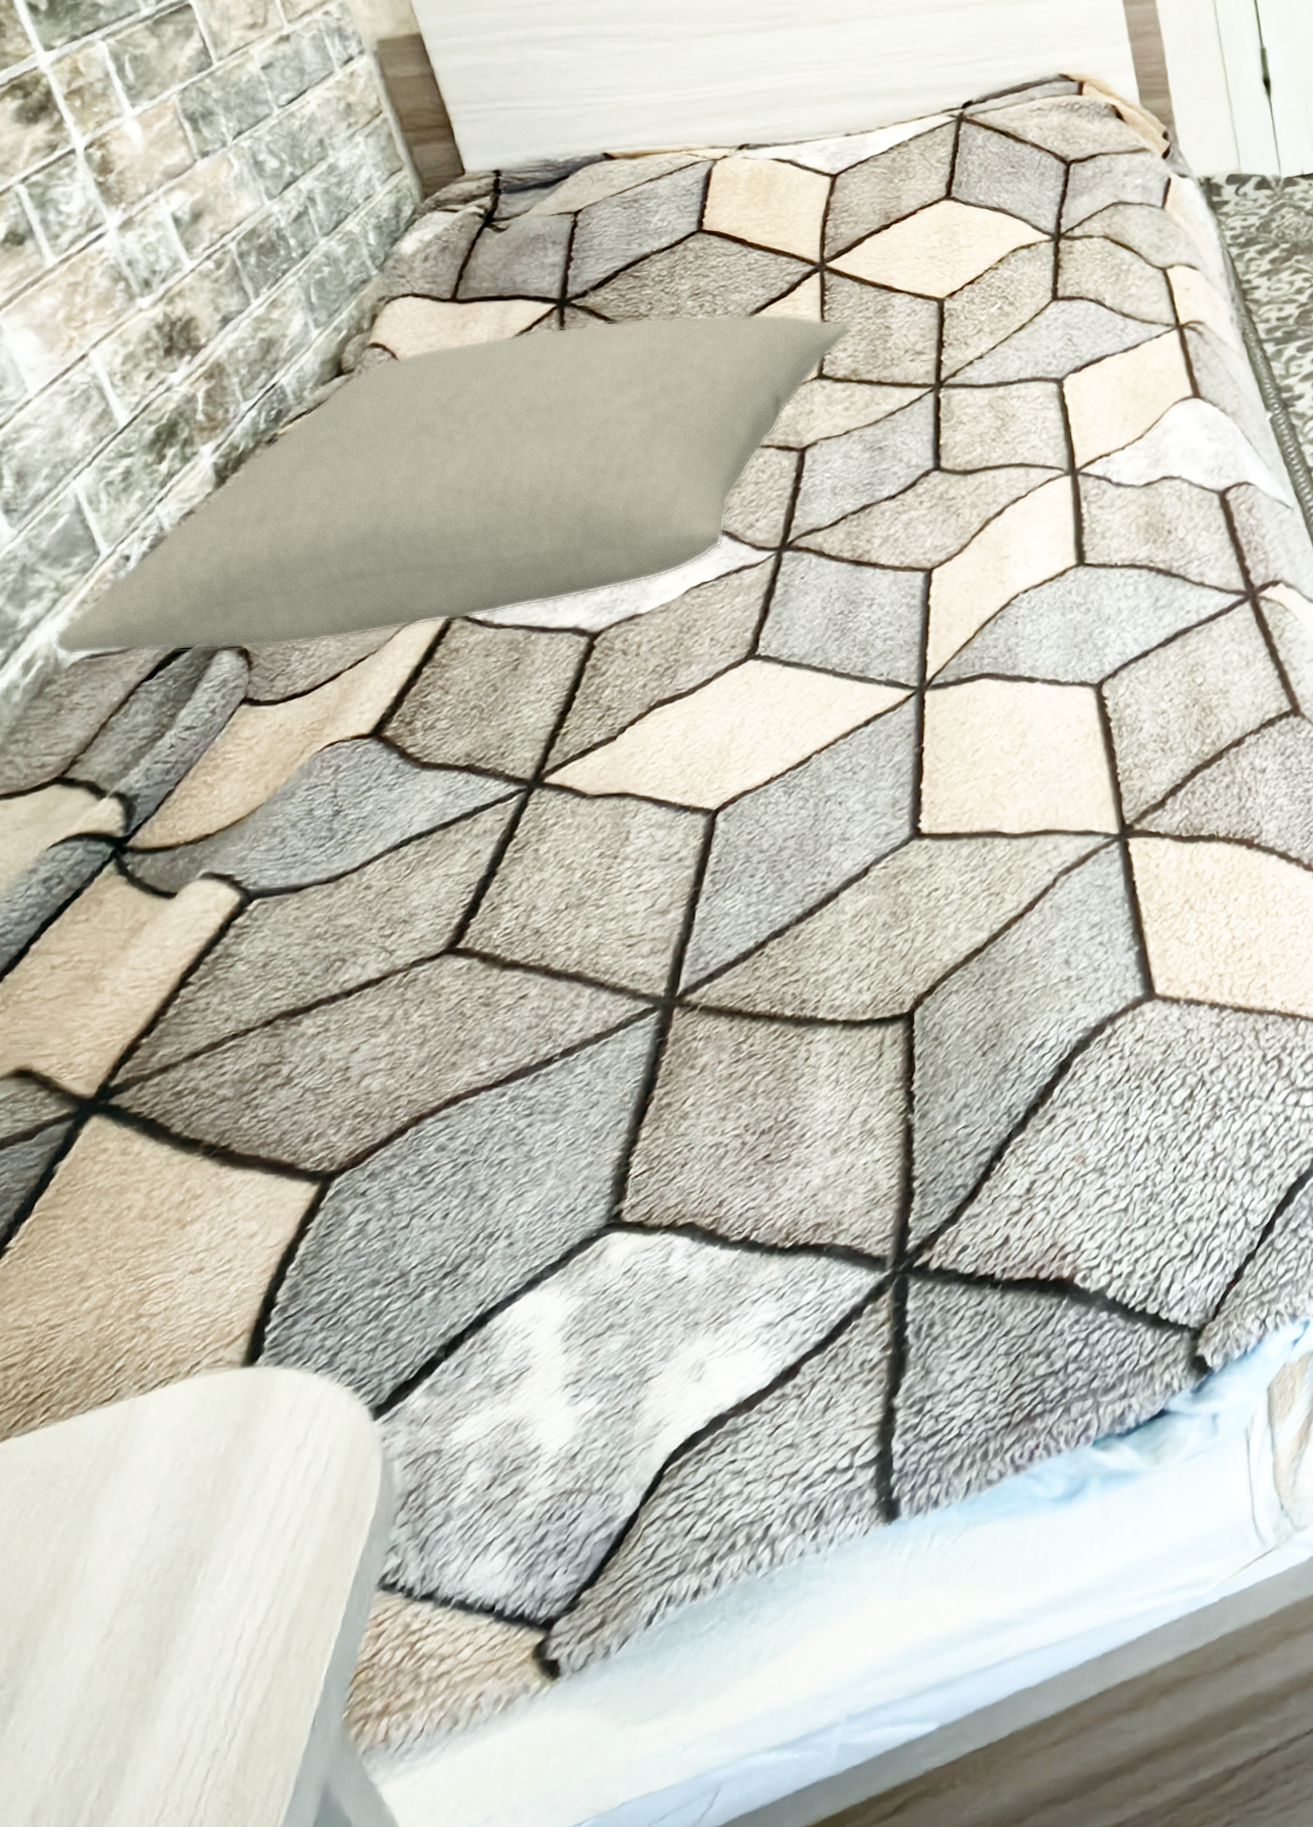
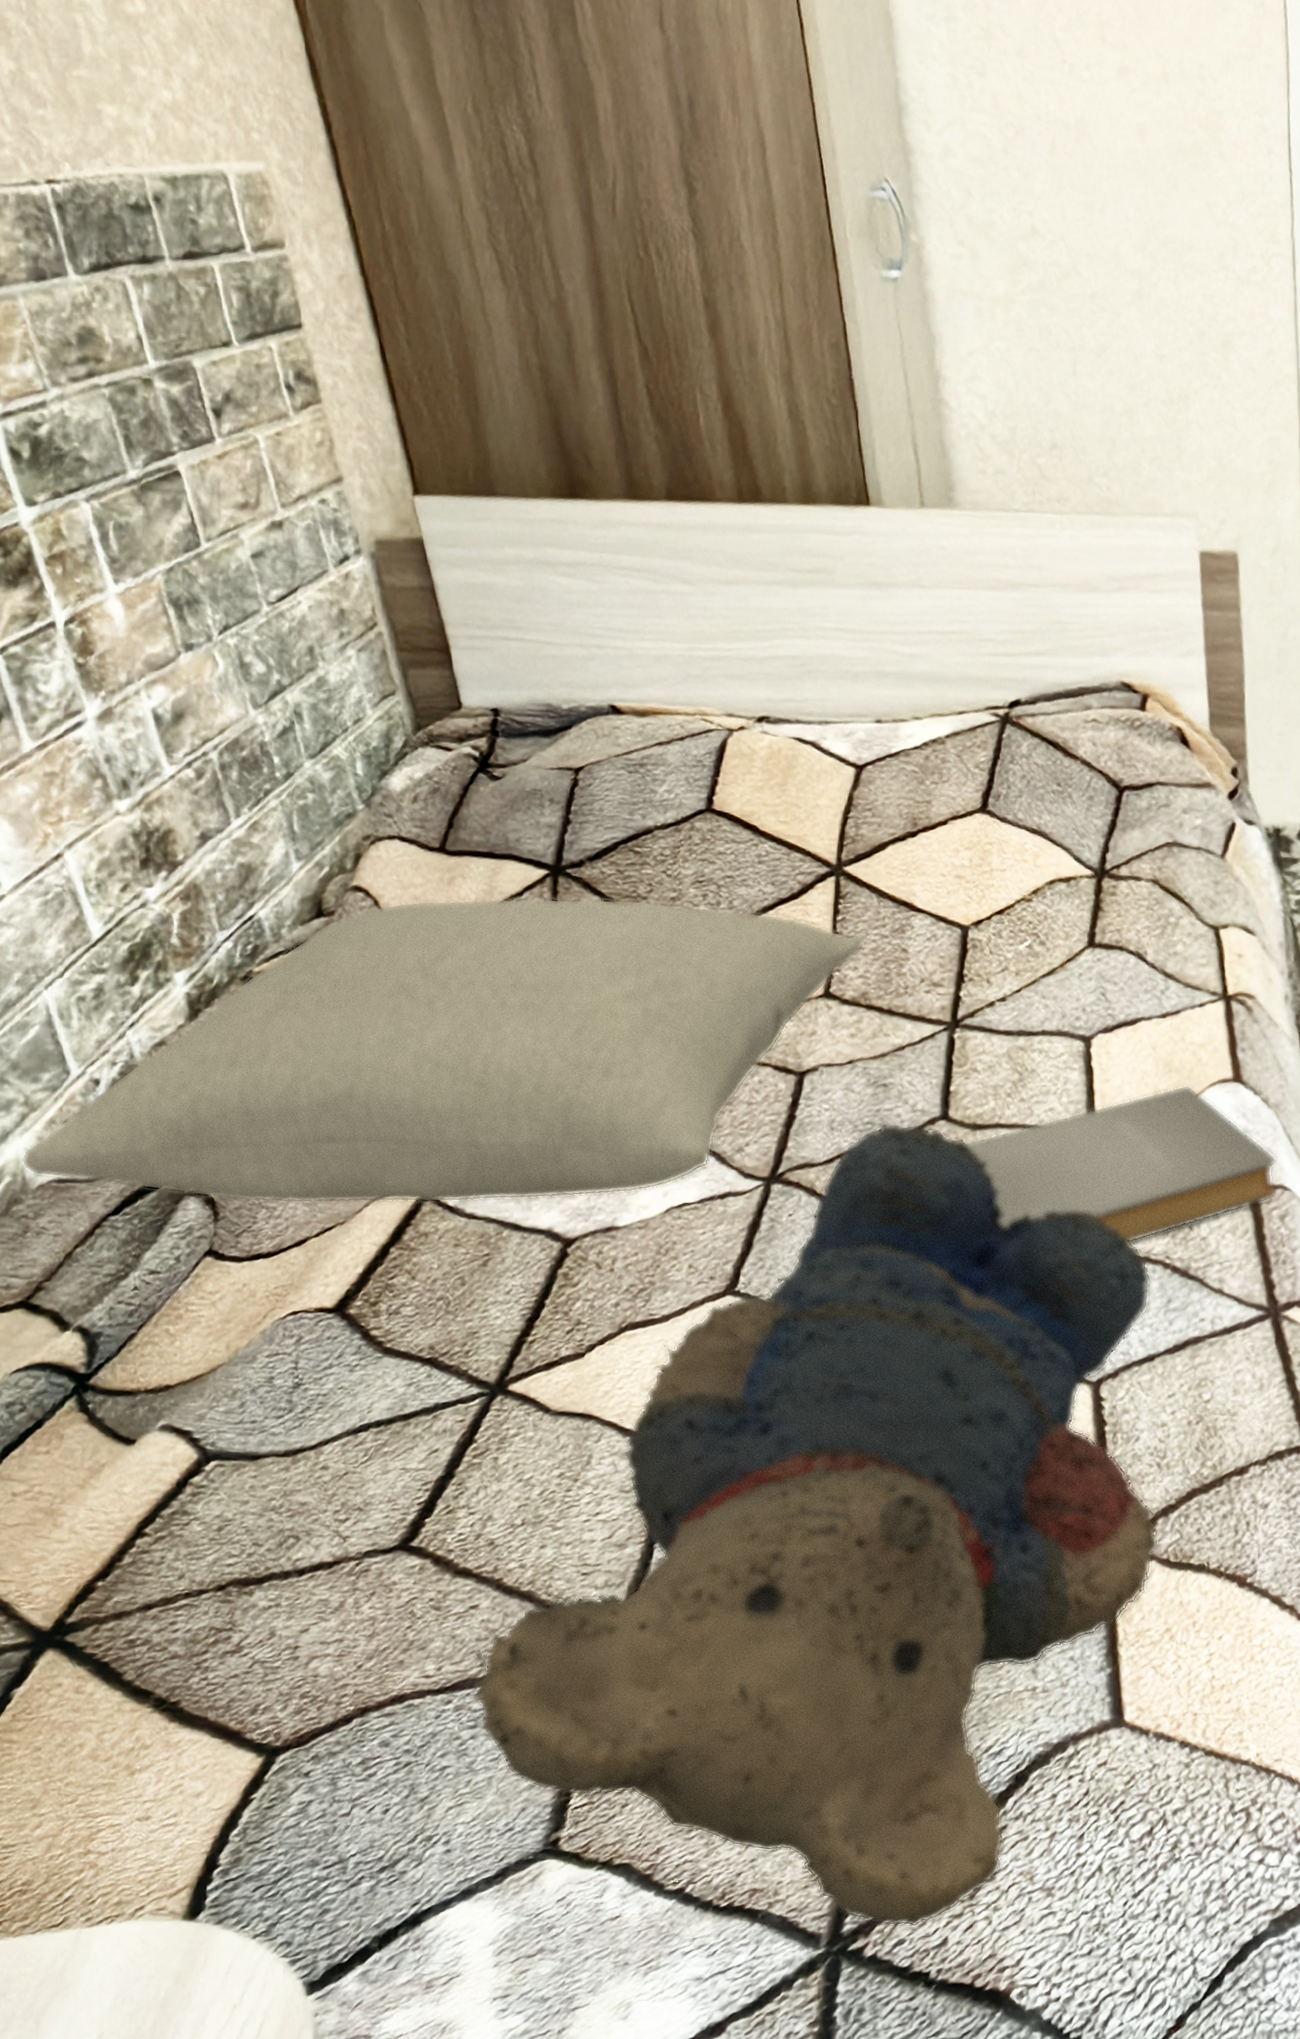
teddy bear: none [525,477,1171,1236] -> present [473,1122,1160,1928]
book: none [959,407,1243,558] -> present [966,1084,1278,1243]

